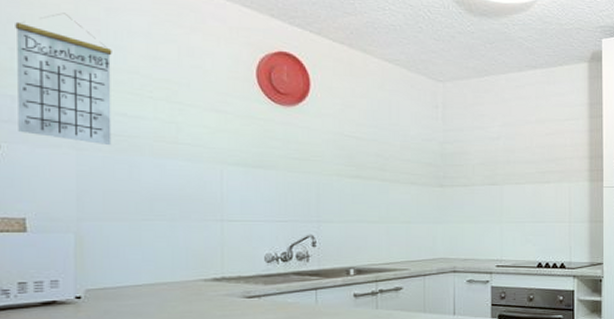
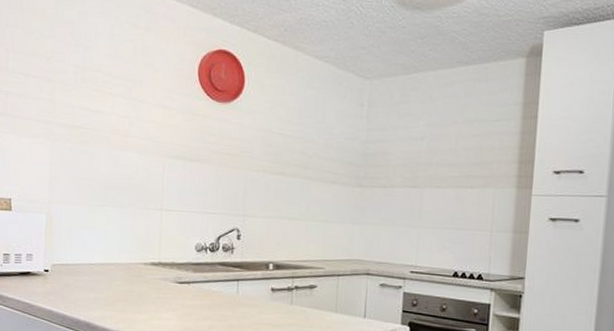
calendar: present [15,13,112,146] -> none [9,17,82,137]

